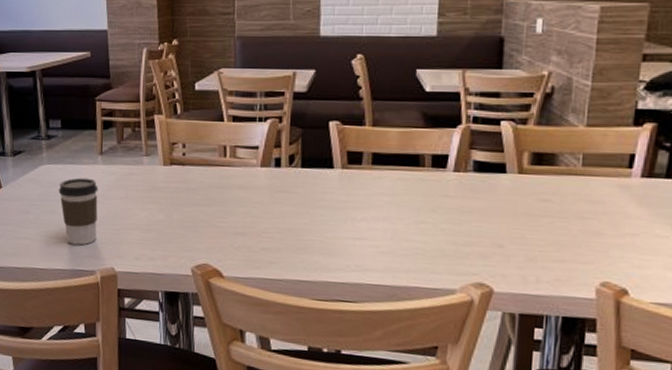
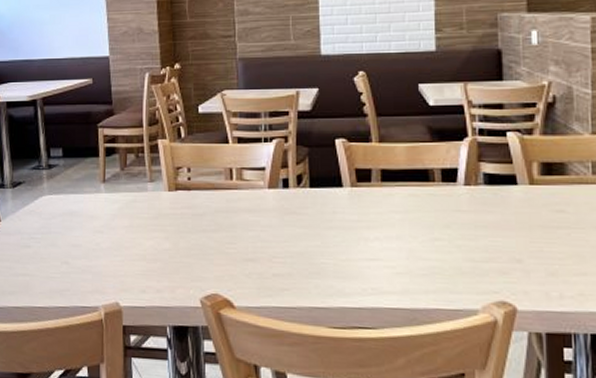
coffee cup: present [58,177,98,245] -> none [59,207,101,280]

